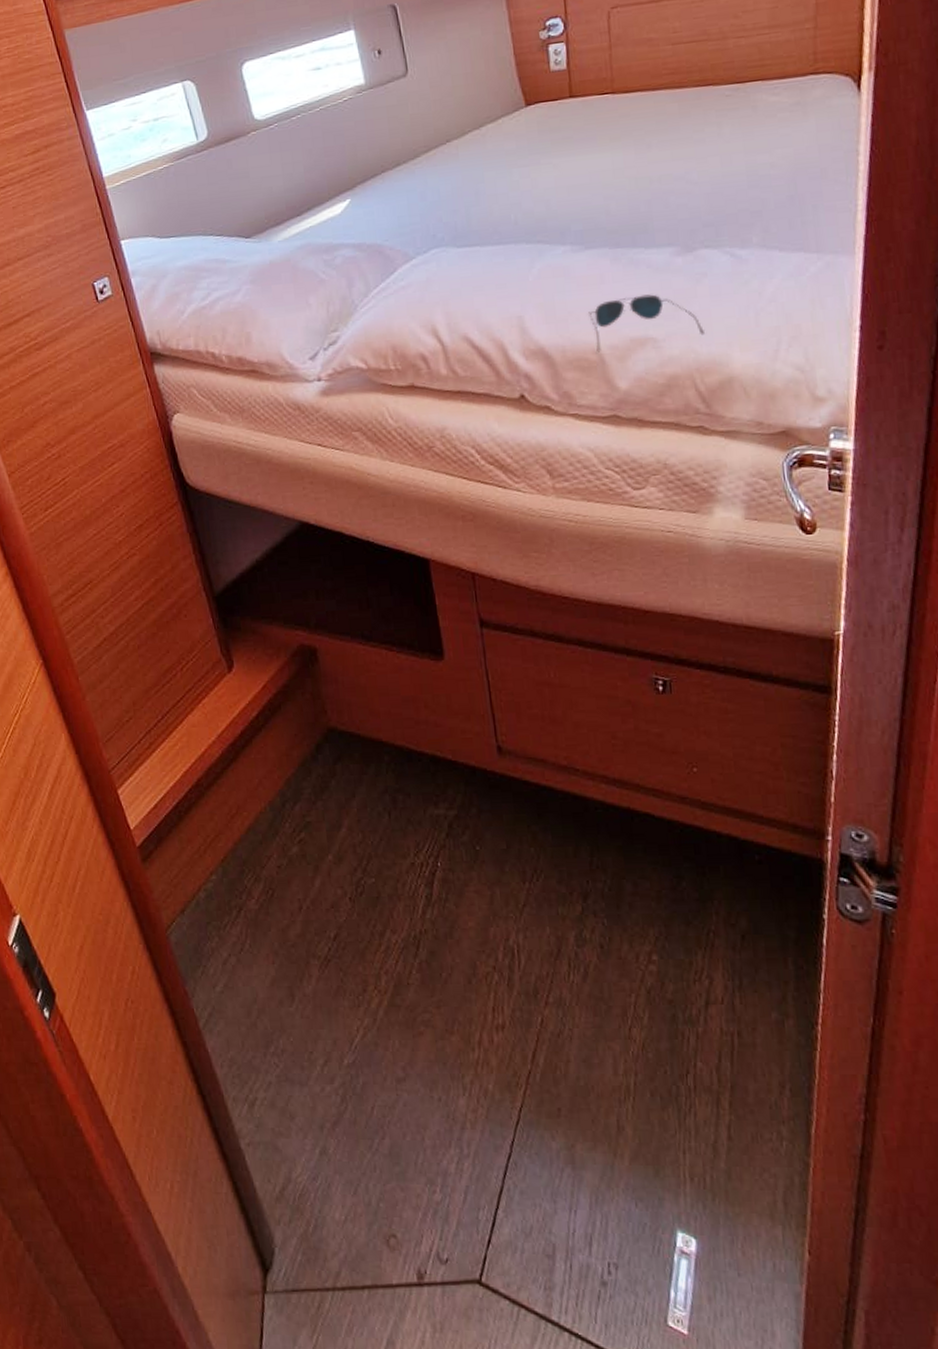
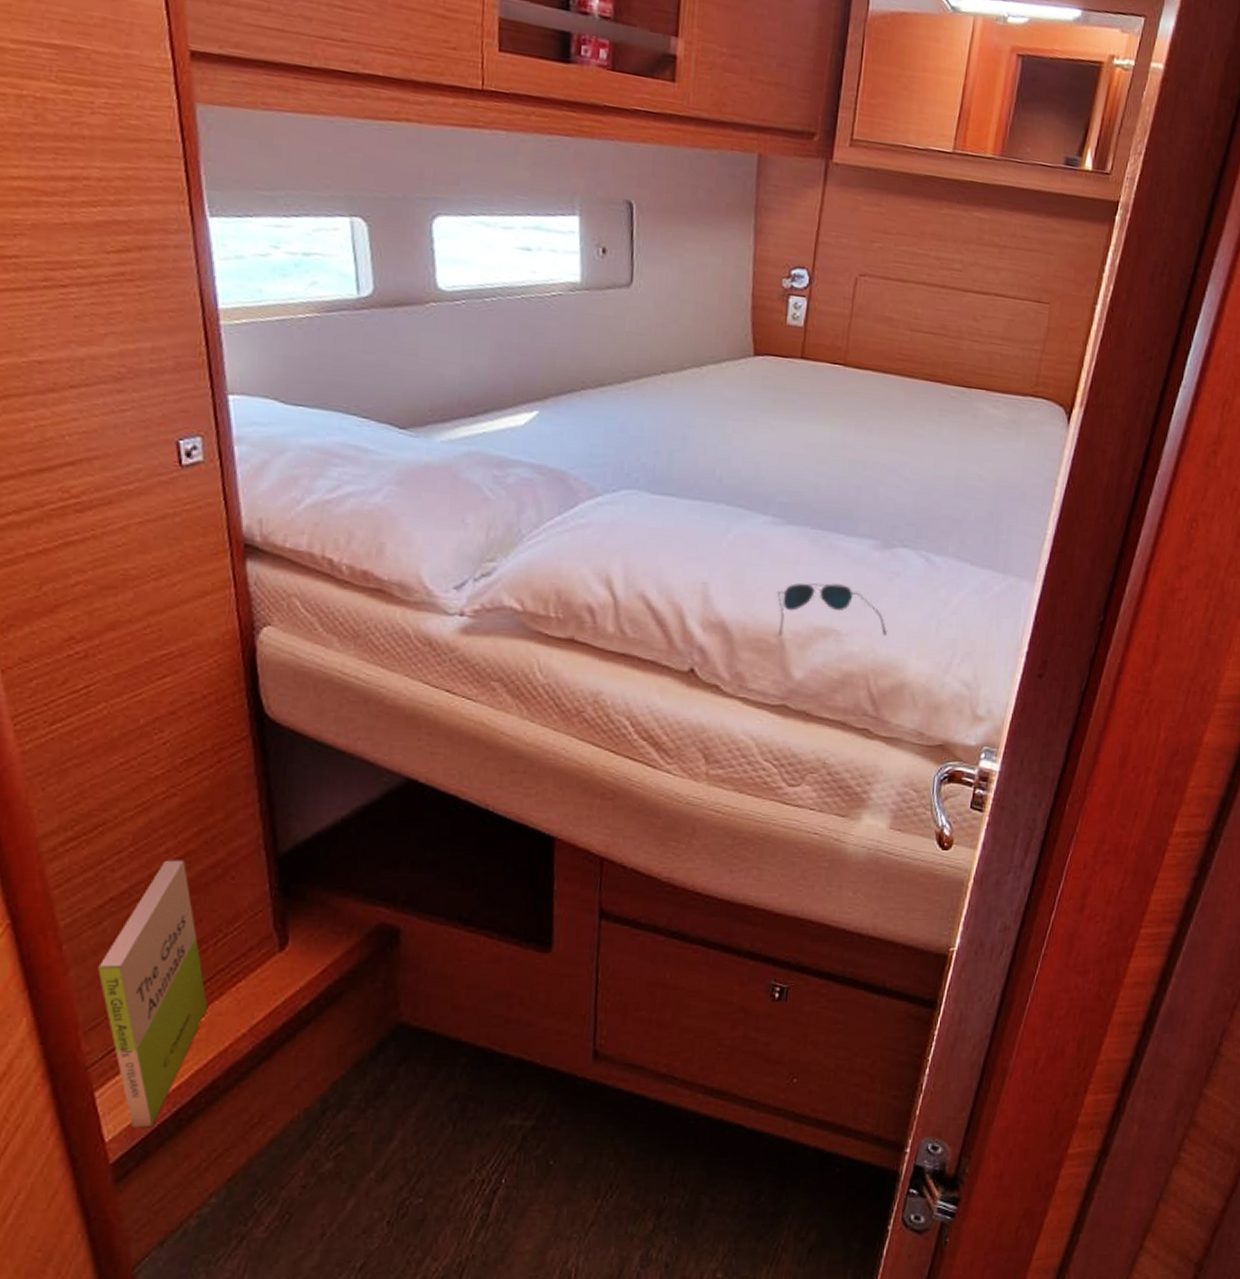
book: none [104,605,185,818] -> present [98,859,209,1128]

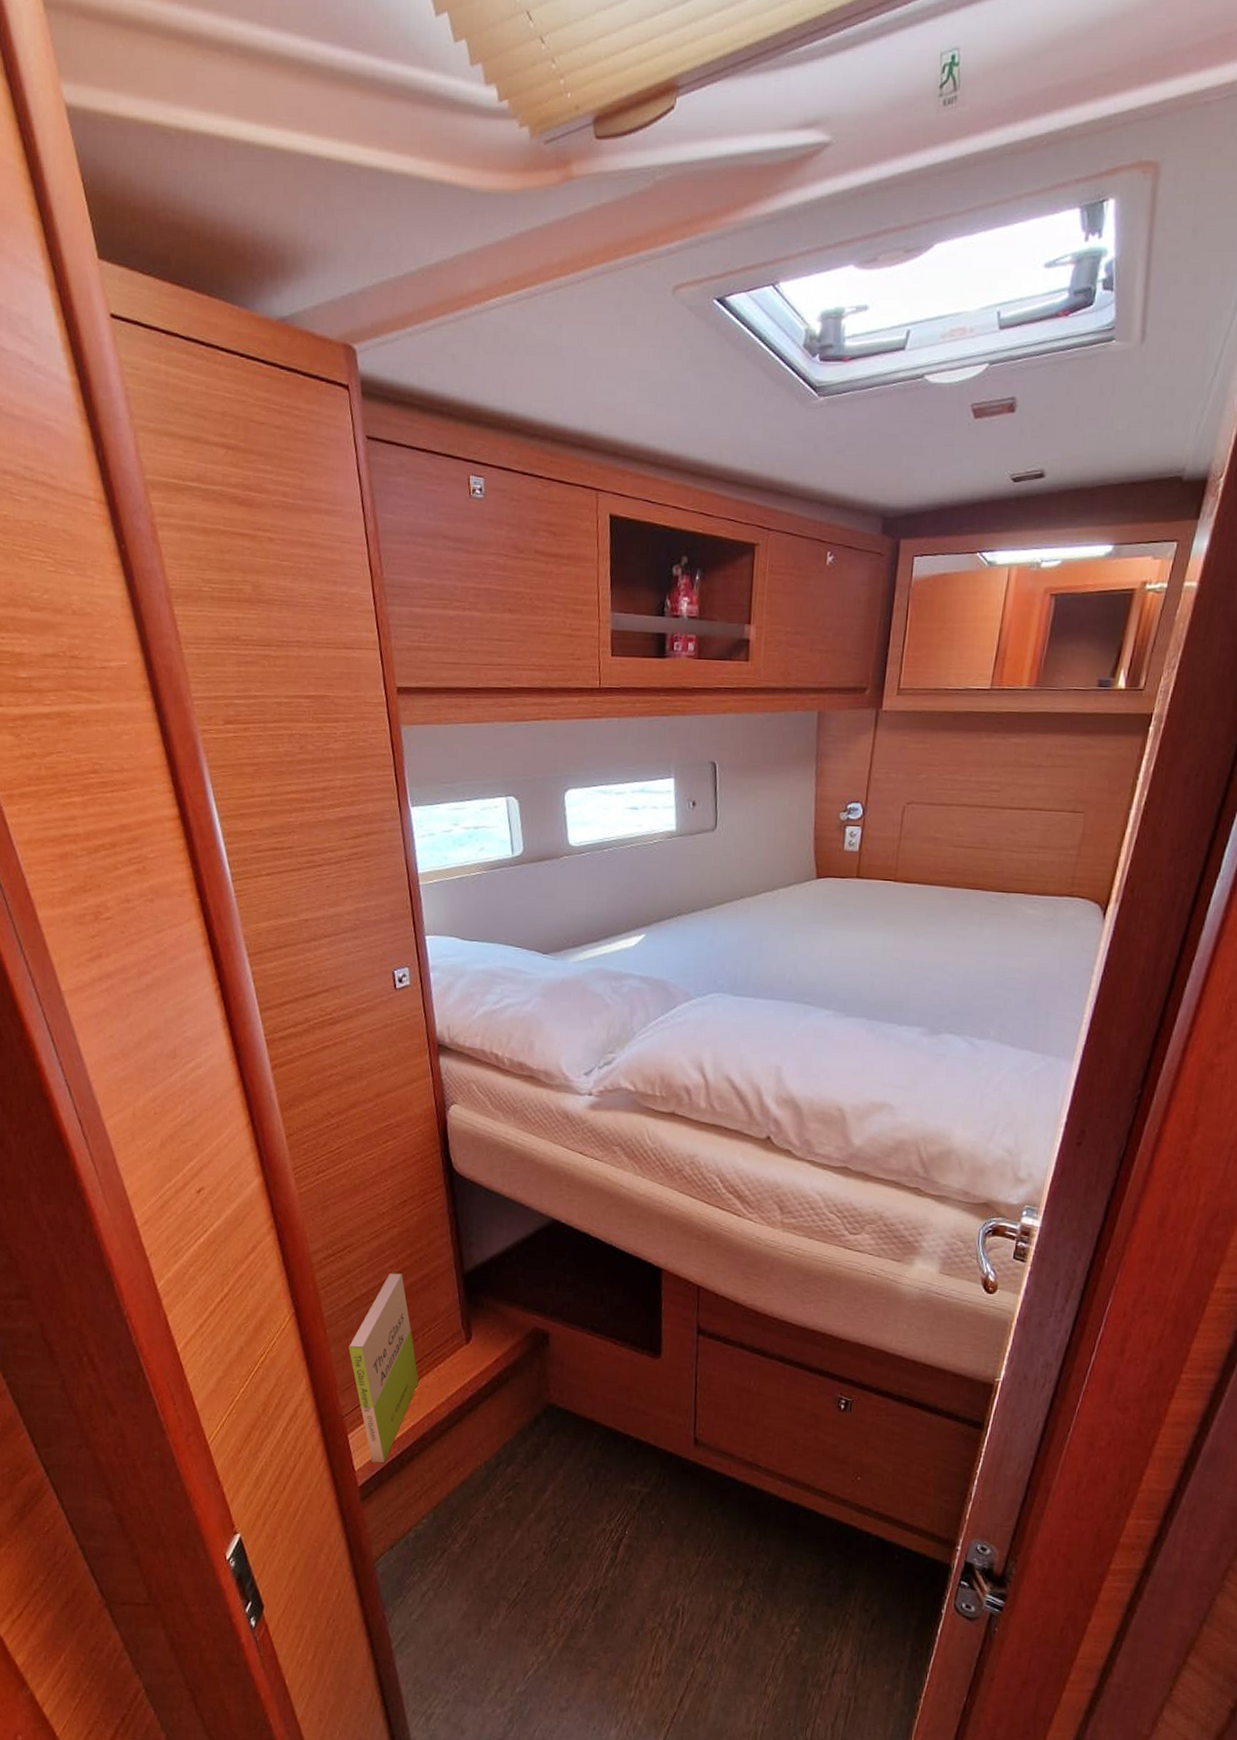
sunglasses: present [777,583,887,637] -> none [839,1065,935,1110]

